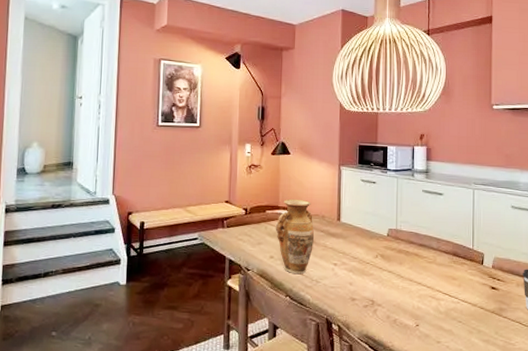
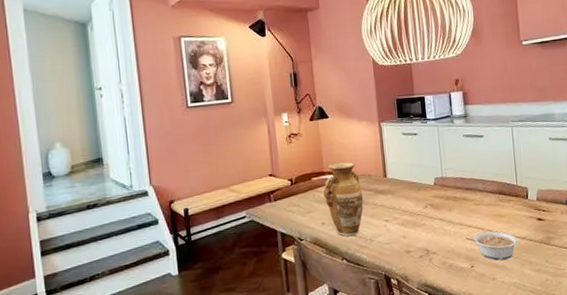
legume: none [413,291,468,324] -> present [465,231,518,261]

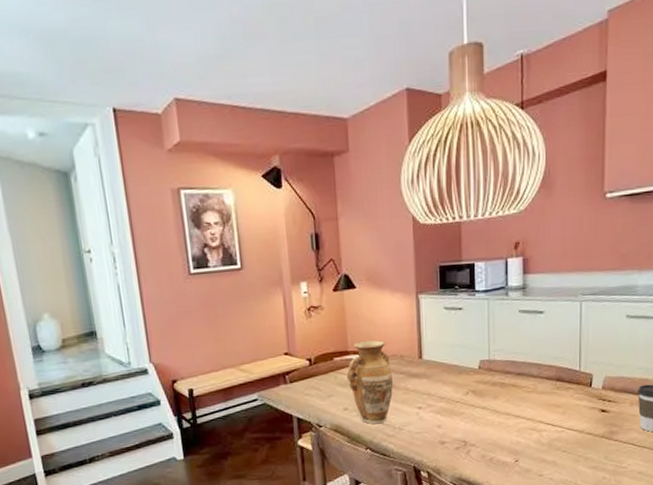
legume: present [465,231,518,261] -> none [510,422,574,455]

